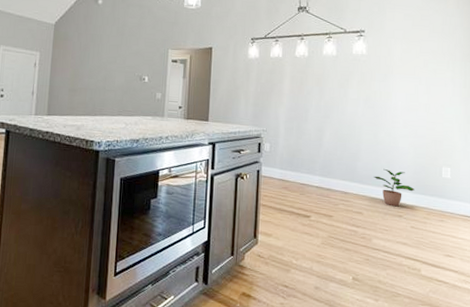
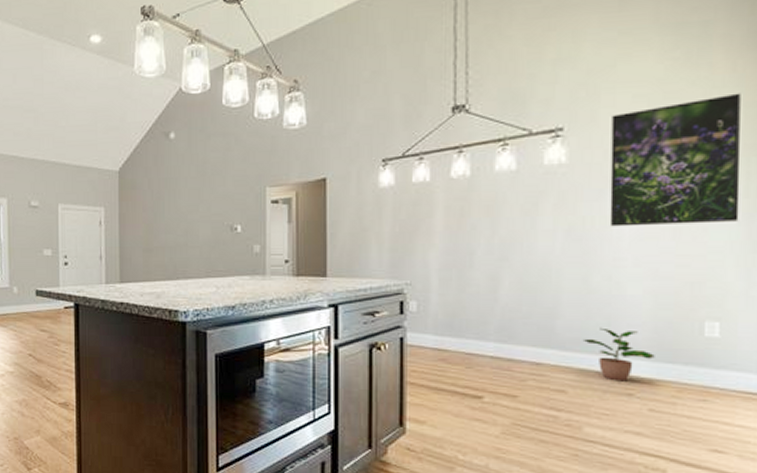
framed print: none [390,21,462,103] -> present [609,93,741,227]

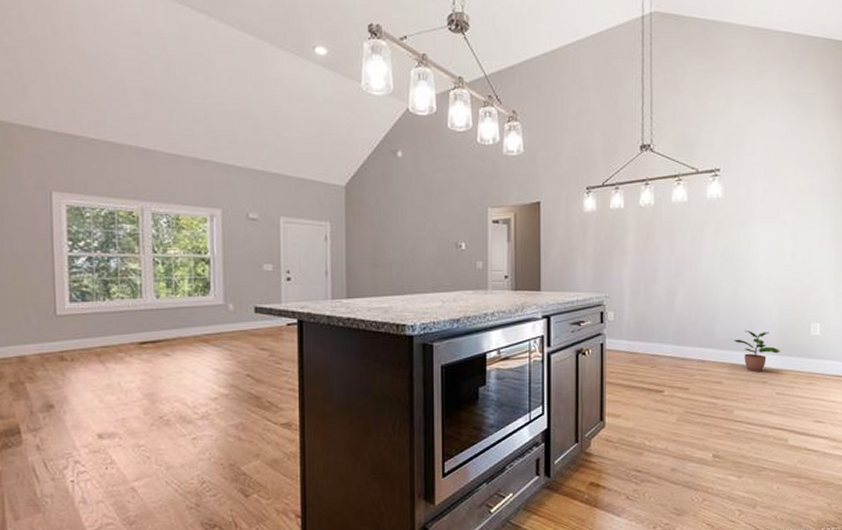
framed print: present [609,93,741,227] -> none [751,150,832,250]

